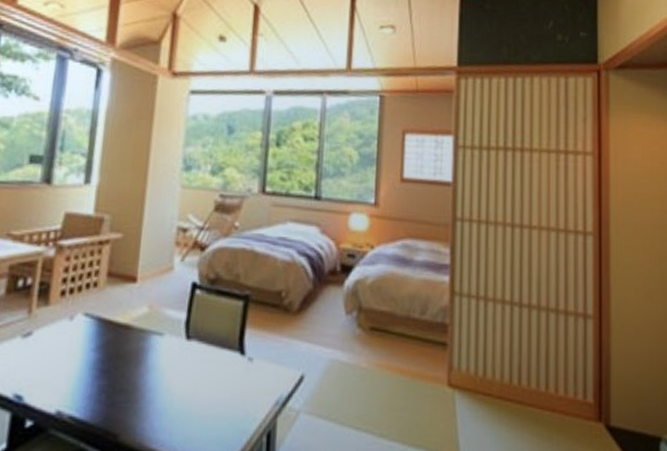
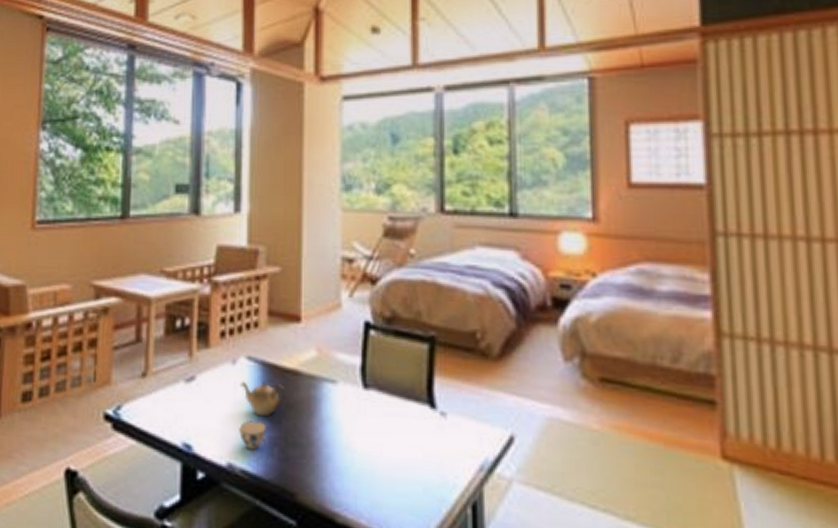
teacup: none [70,371,97,398] -> present [239,421,268,450]
teapot: none [75,333,118,367] -> present [240,379,286,417]

